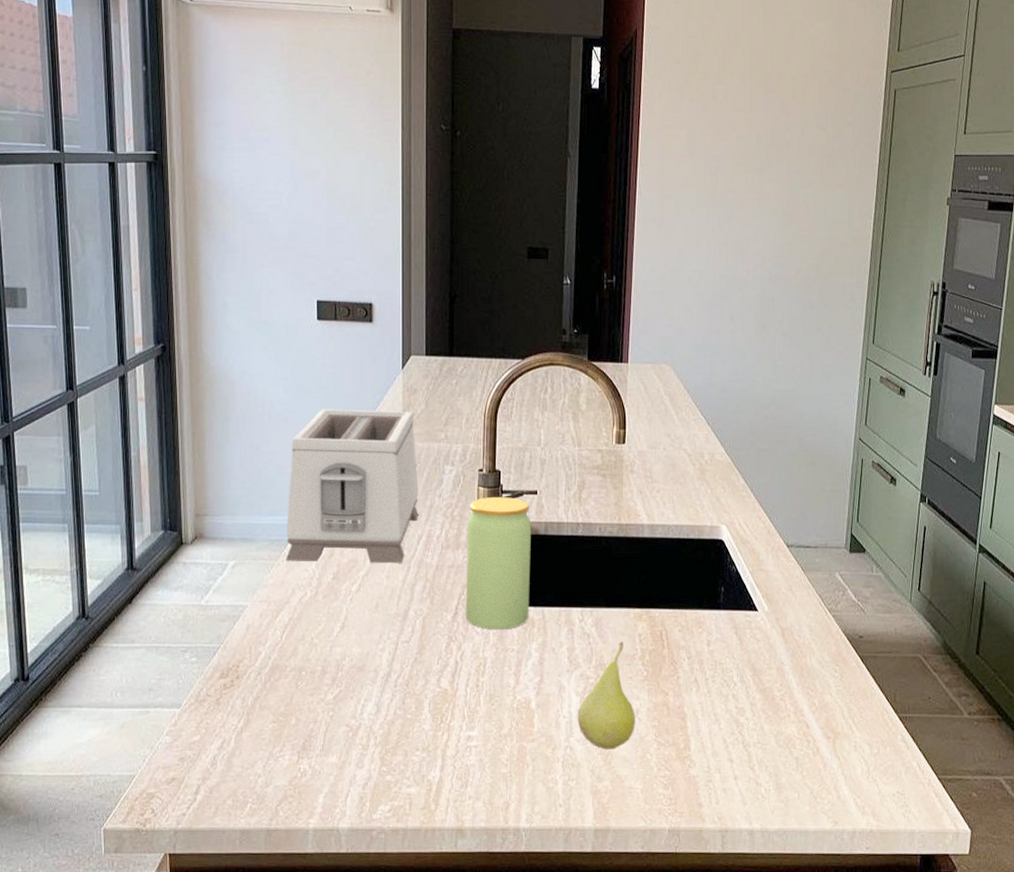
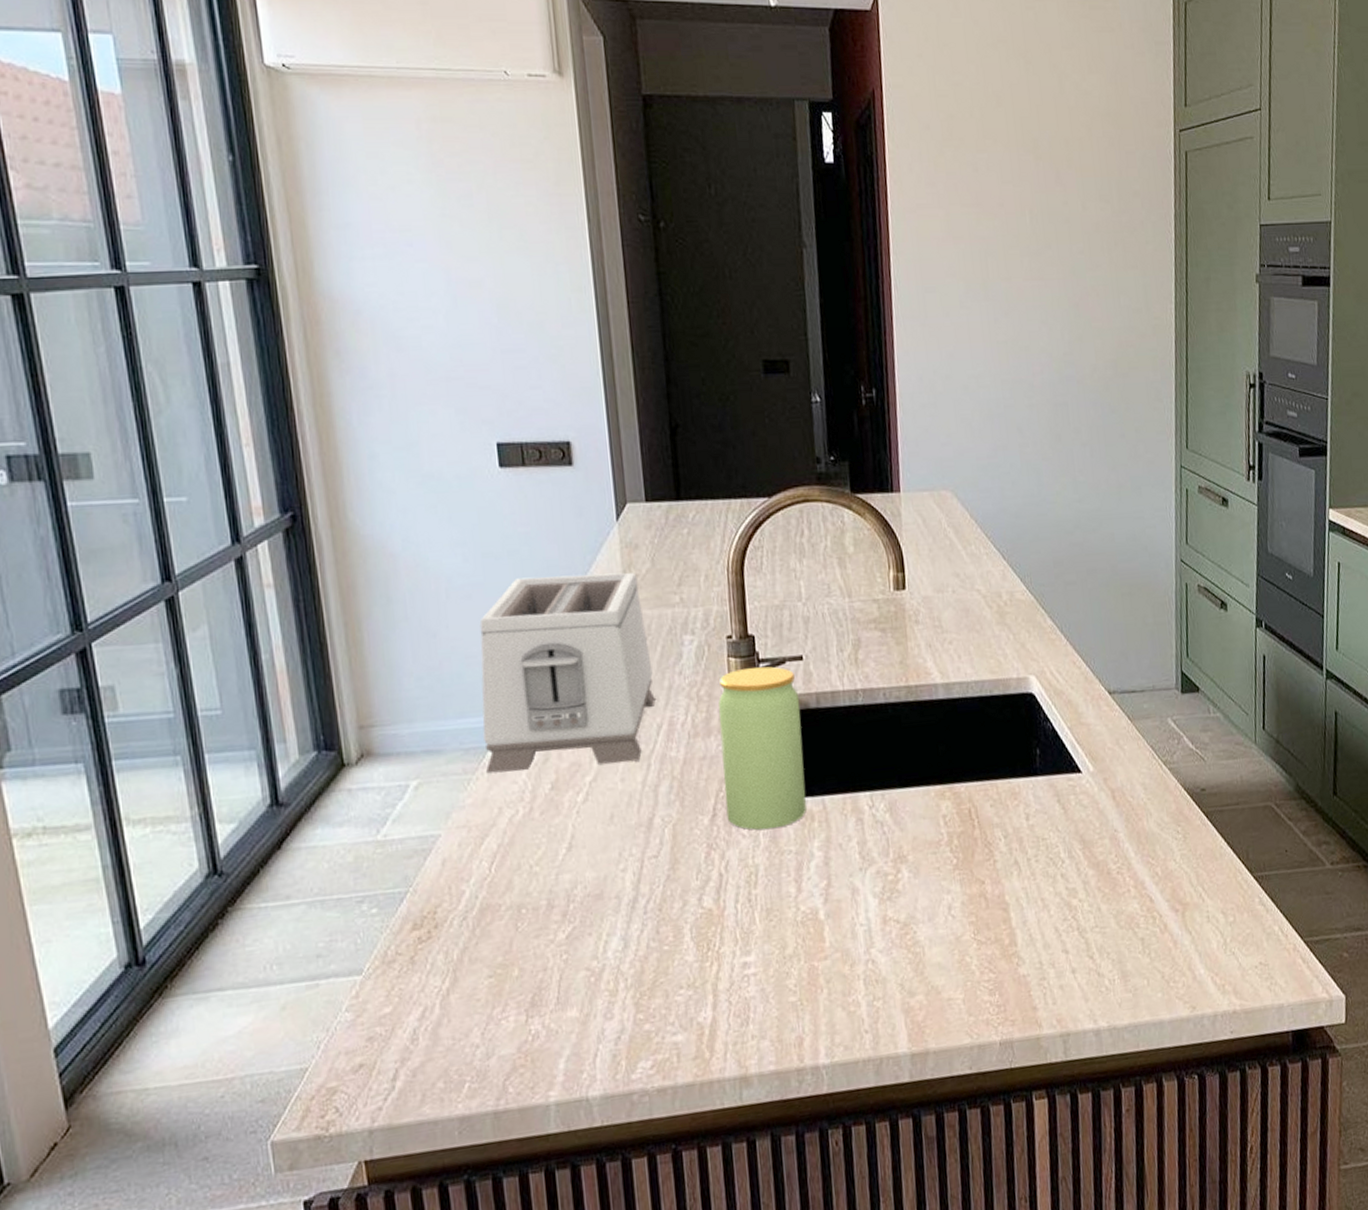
fruit: present [577,641,635,750] -> none [876,826,949,958]

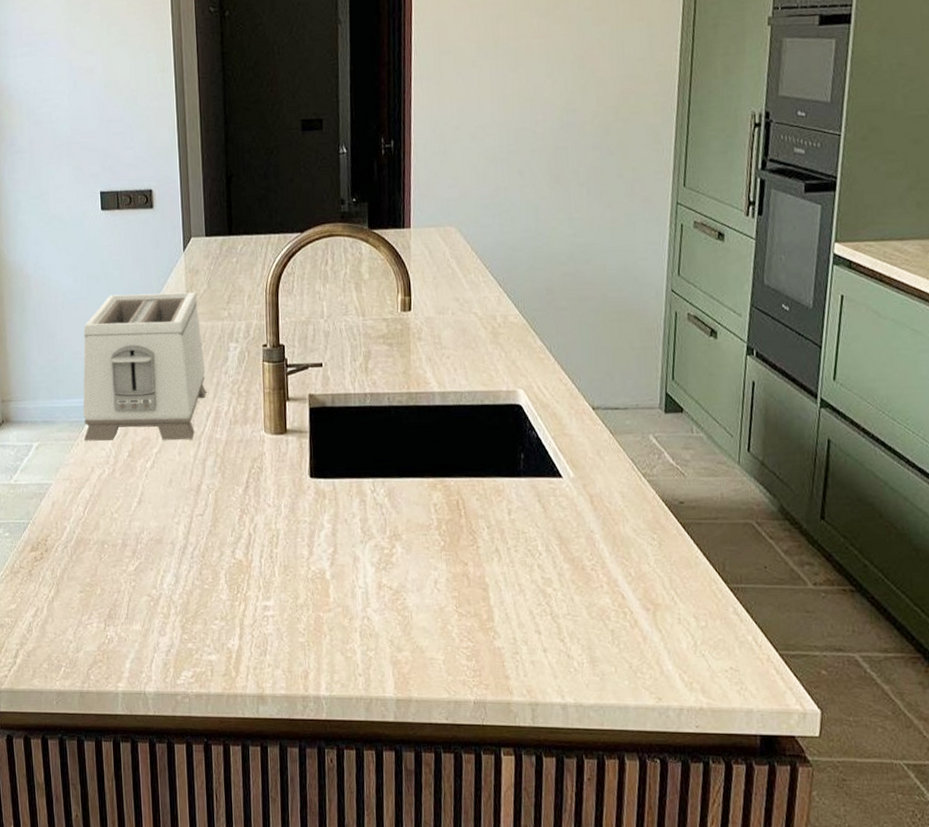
jar: present [718,666,807,830] -> none [254,371,320,502]

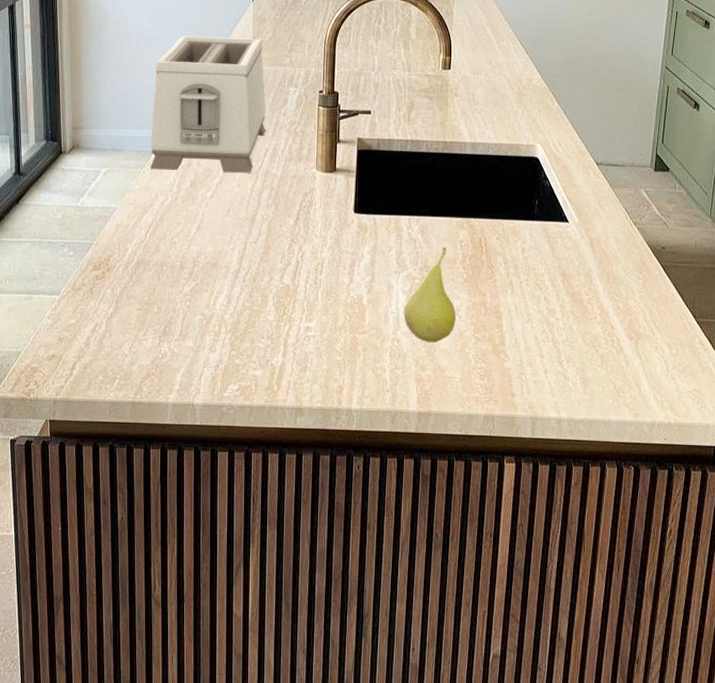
fruit: none [373,511,434,620] -> present [404,246,456,343]

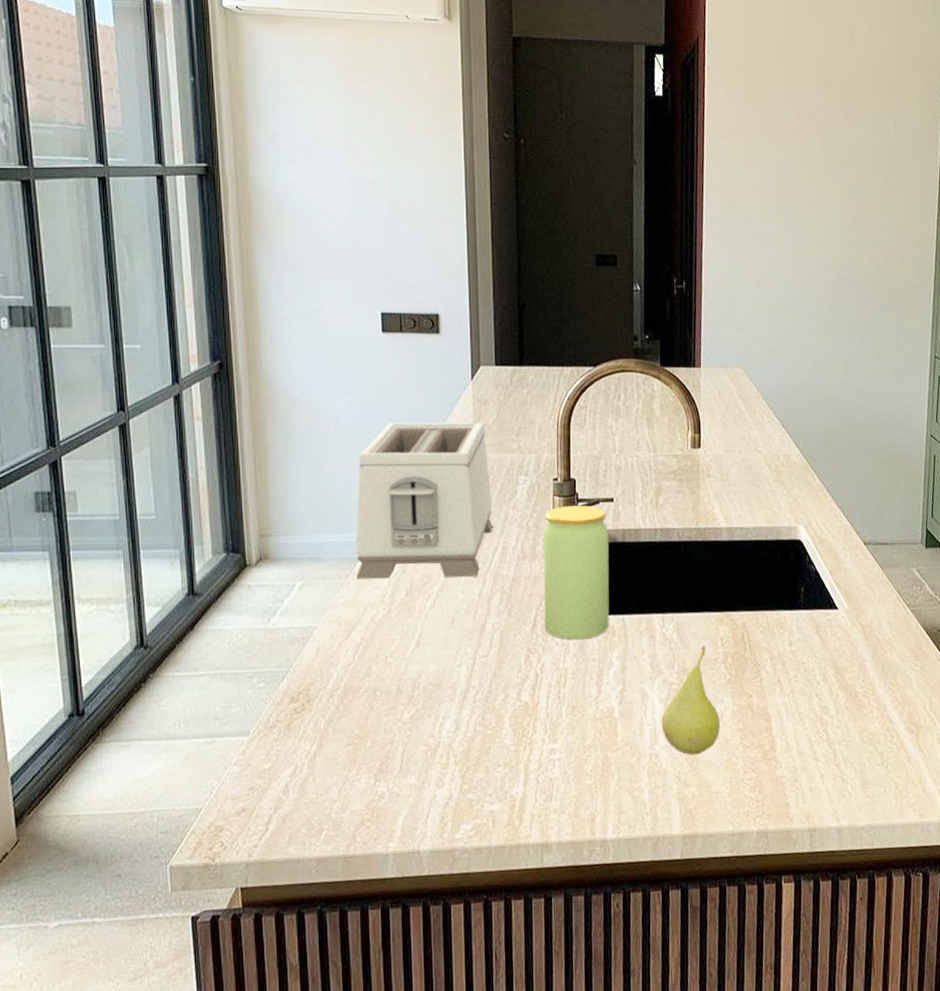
jar: none [306,116,366,234] -> present [543,505,610,640]

